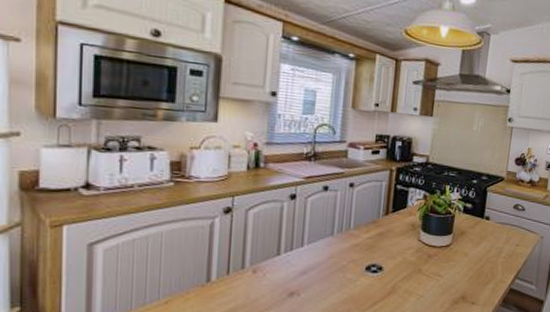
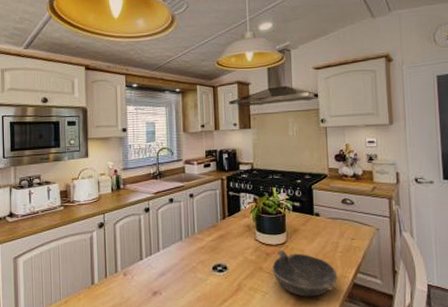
bowl: none [431,252,497,301] -> present [271,250,338,297]

